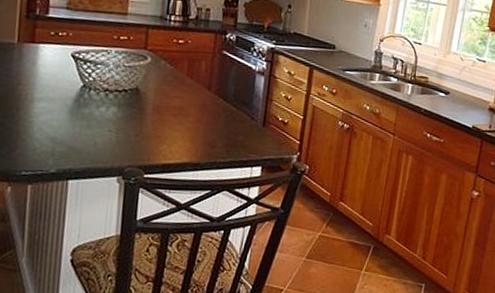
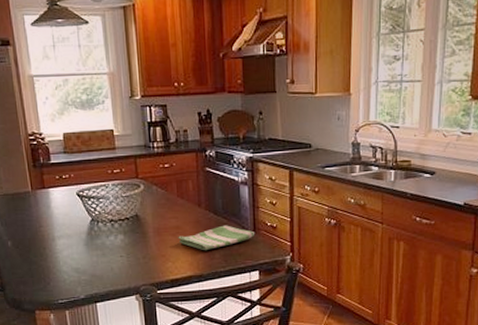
dish towel: none [179,113,265,138] -> present [178,225,255,251]

